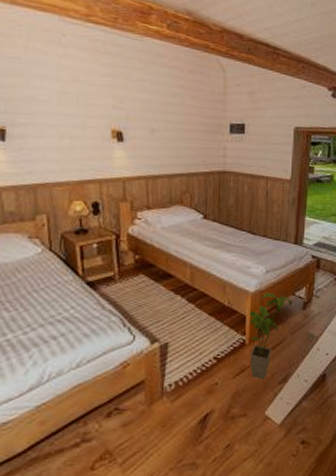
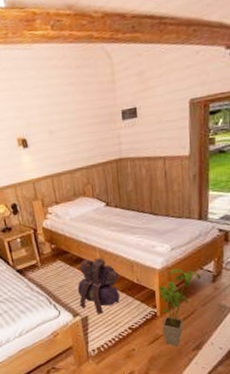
backpack: none [160,275,209,341] -> present [77,258,120,314]

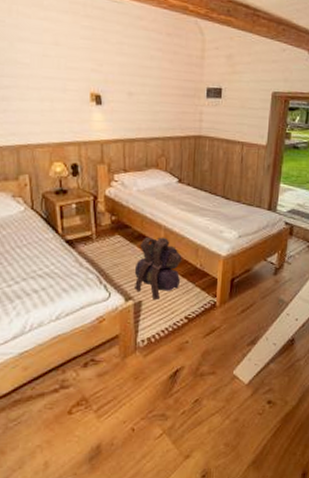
house plant: present [158,268,201,347] -> none [220,256,264,341]

